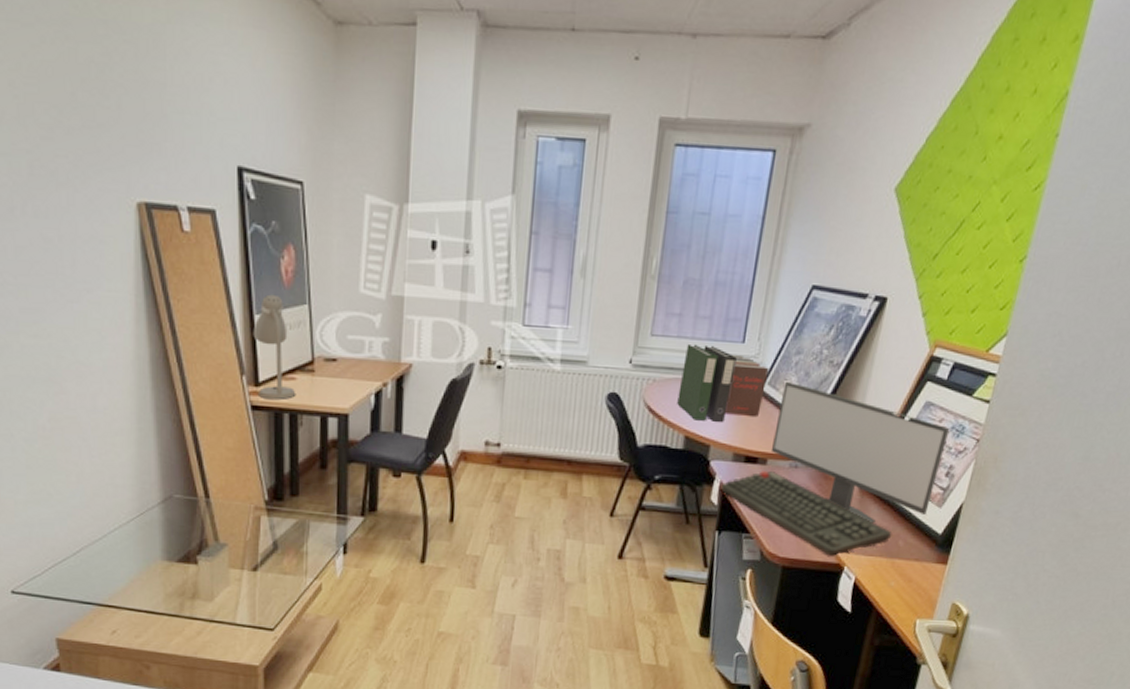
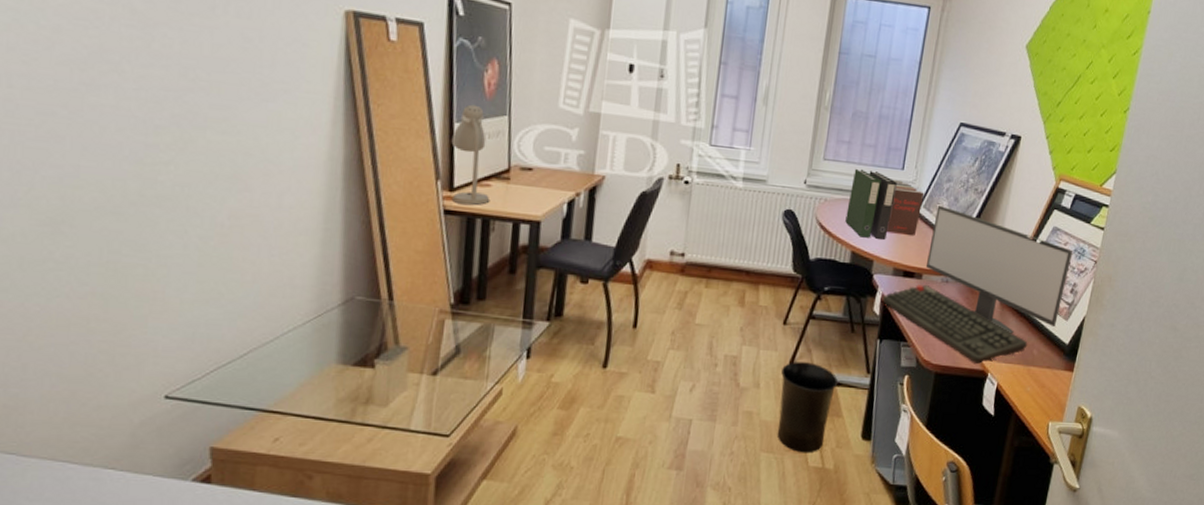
waste bin: none [606,555,672,649] -> present [777,362,838,452]

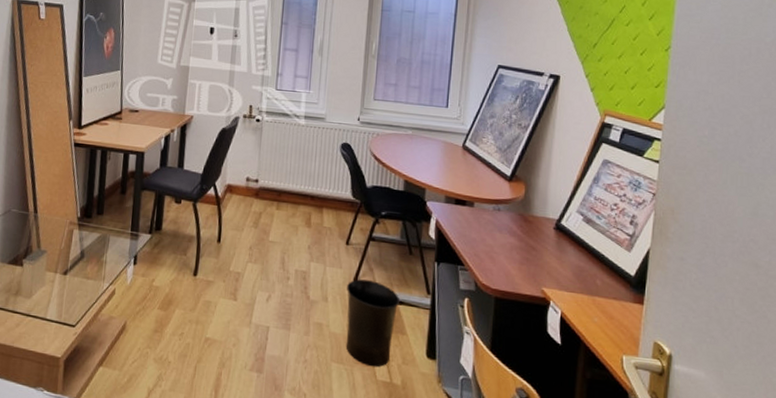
desk lamp: present [451,104,491,206] -> none [80,62,108,140]
binder: present [845,168,897,240] -> none [397,107,443,170]
computer keyboard: present [882,285,1028,364] -> none [436,212,590,291]
books: present [886,180,925,235] -> none [435,117,470,166]
computer monitor: present [925,204,1073,333] -> none [476,138,628,262]

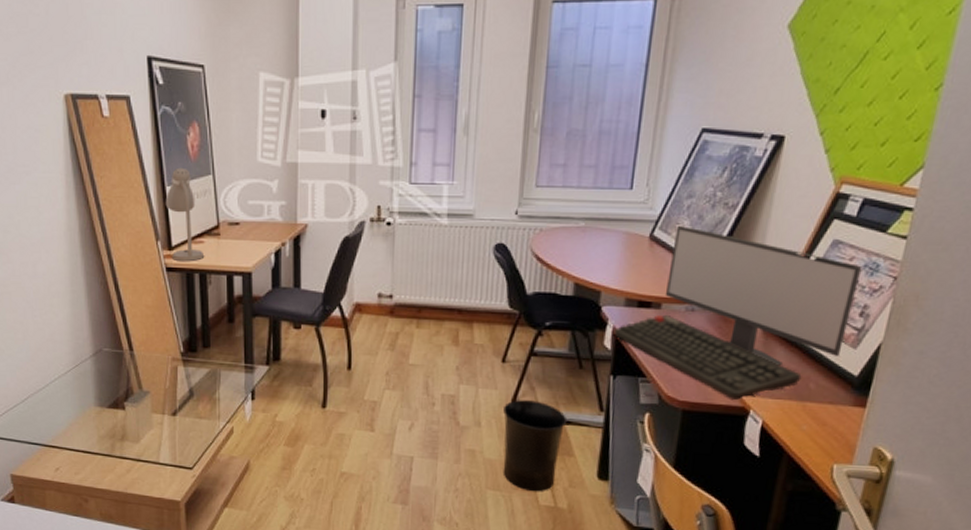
desk lamp: none [80,62,108,140] -> present [165,167,205,262]
computer keyboard: none [436,212,590,291] -> present [613,315,802,400]
computer monitor: none [476,138,628,262] -> present [664,225,863,365]

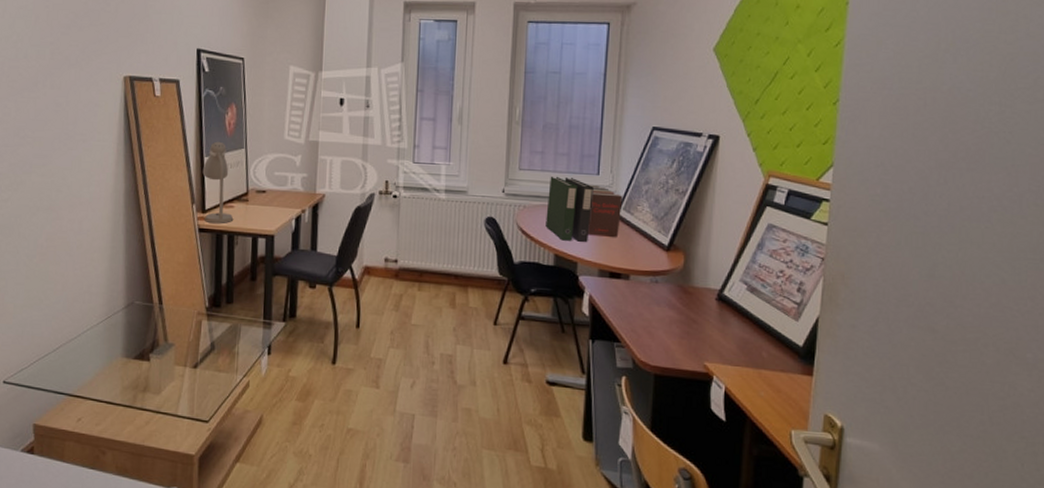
waste bin: present [503,400,568,491] -> none [496,361,554,452]
binder: none [565,192,625,268] -> present [545,176,594,242]
computer keyboard: present [613,315,802,400] -> none [590,285,755,366]
books: none [614,202,660,261] -> present [587,185,623,237]
computer monitor: present [664,225,863,365] -> none [632,206,795,334]

